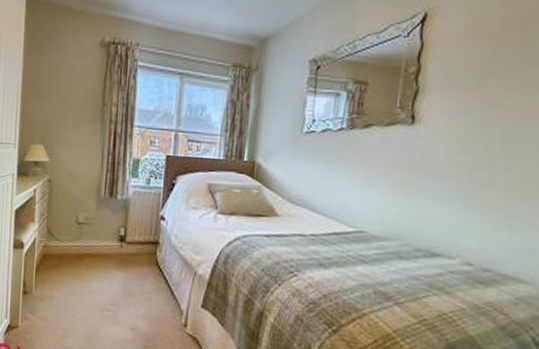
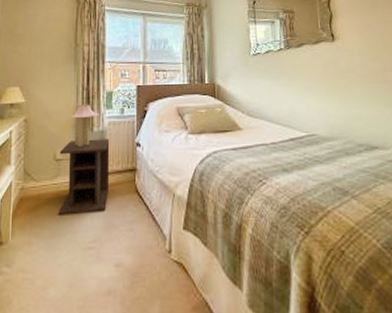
nightstand: none [78,206,133,279] -> present [58,139,110,215]
table lamp: none [93,169,124,213] -> present [69,104,99,146]

